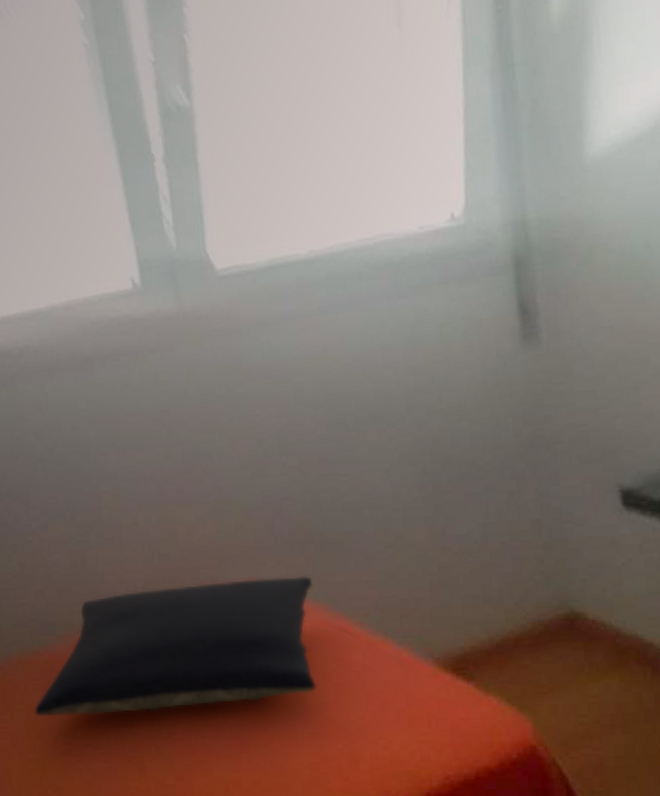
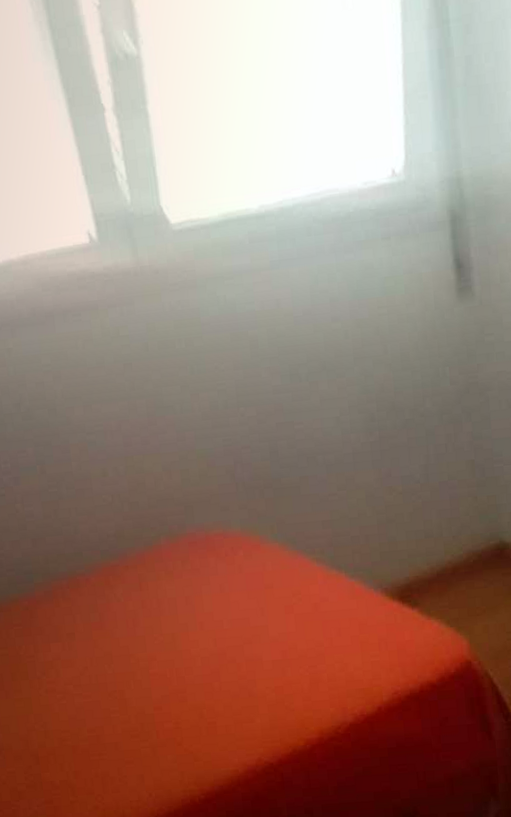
pillow: present [34,575,318,717] -> none [17,518,280,660]

